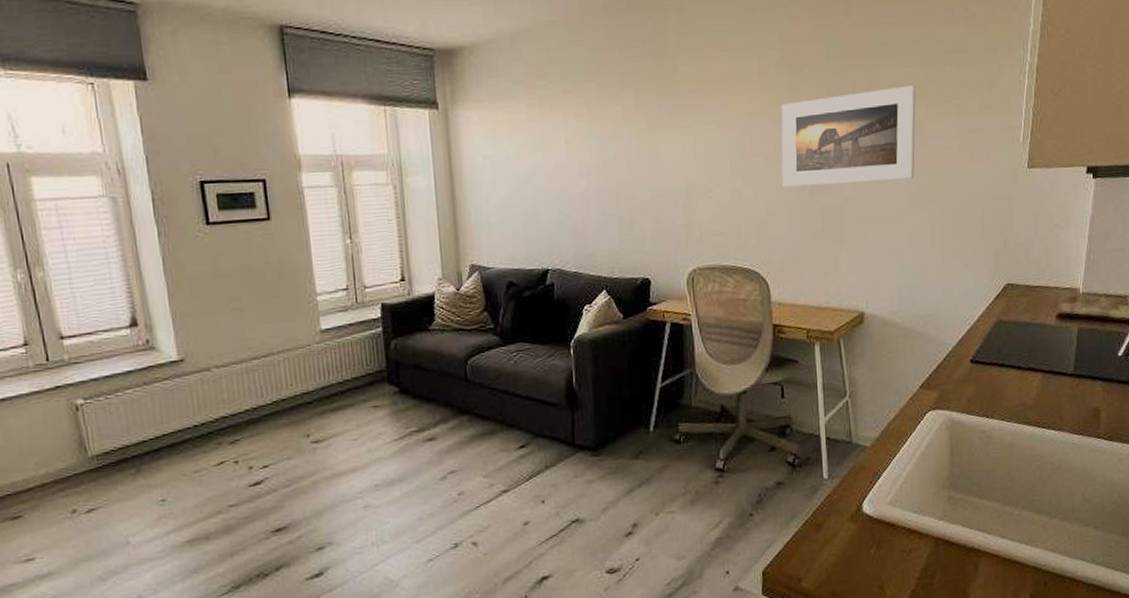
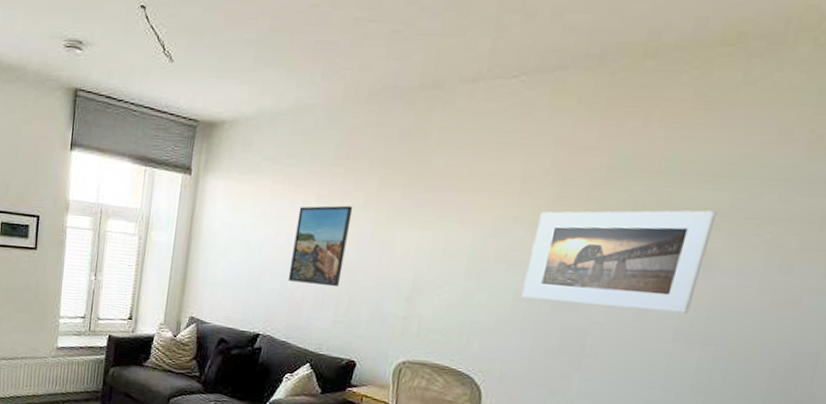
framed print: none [561,121,618,208] -> present [287,205,353,287]

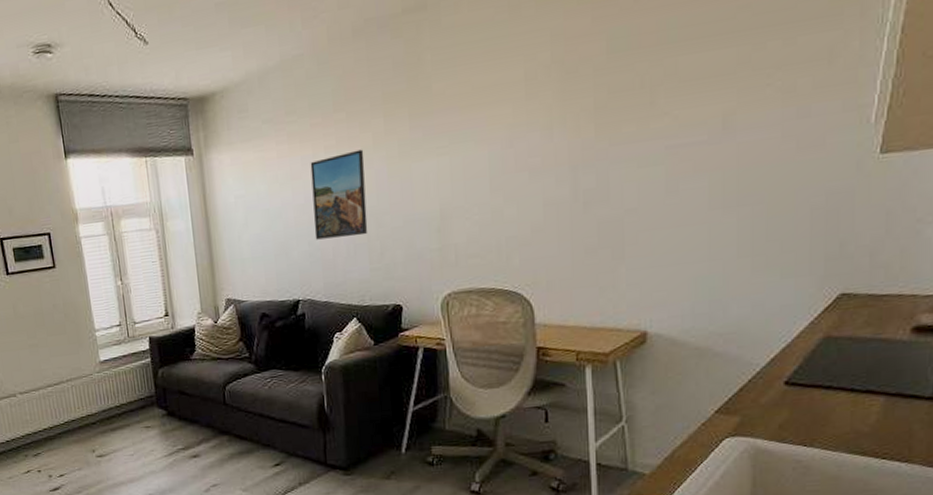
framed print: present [522,210,718,313] -> none [550,70,725,201]

